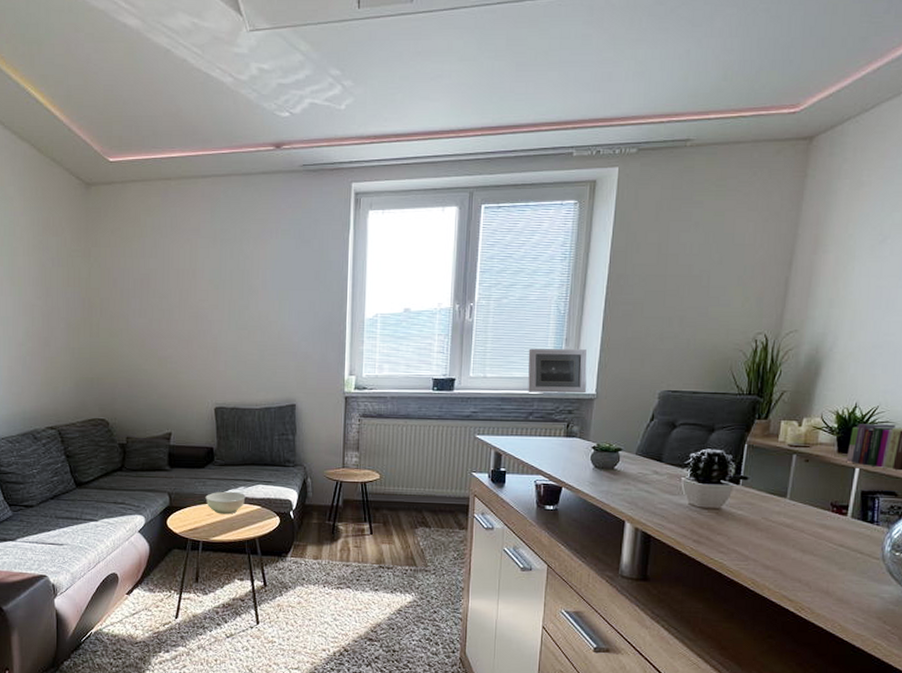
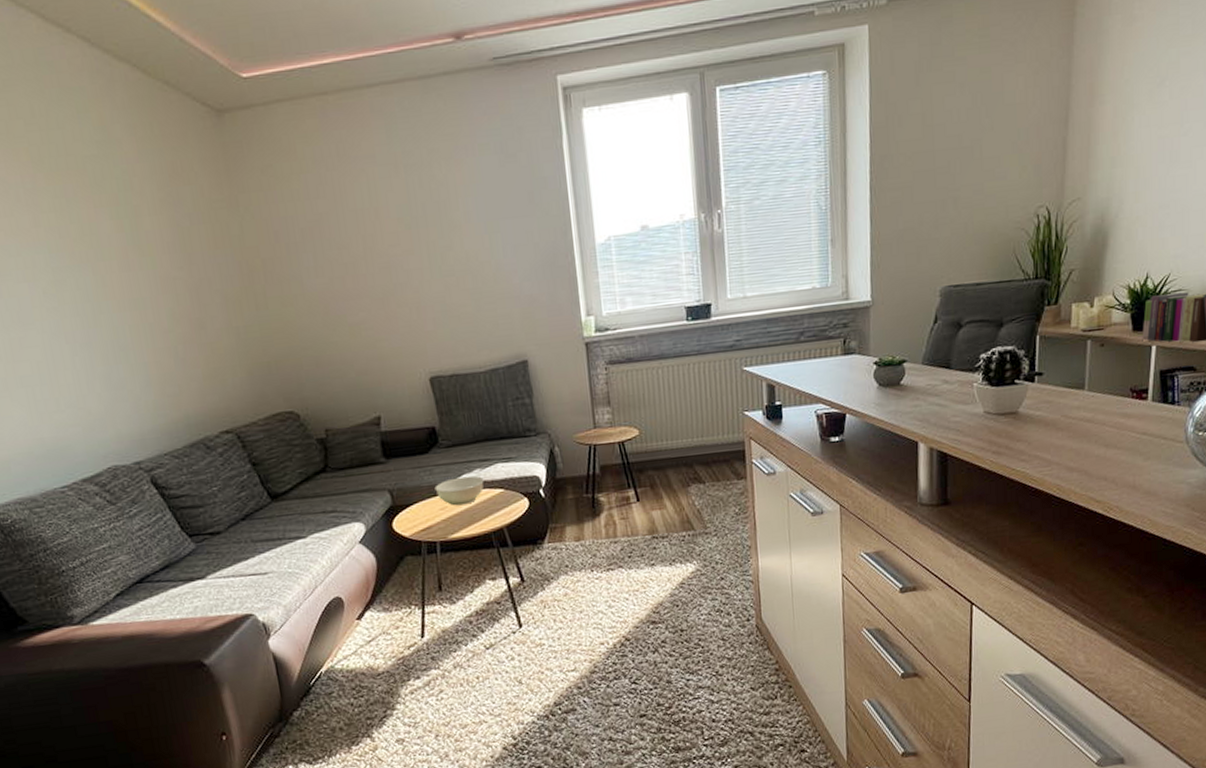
picture frame: present [528,348,587,394] -> none [790,249,860,309]

